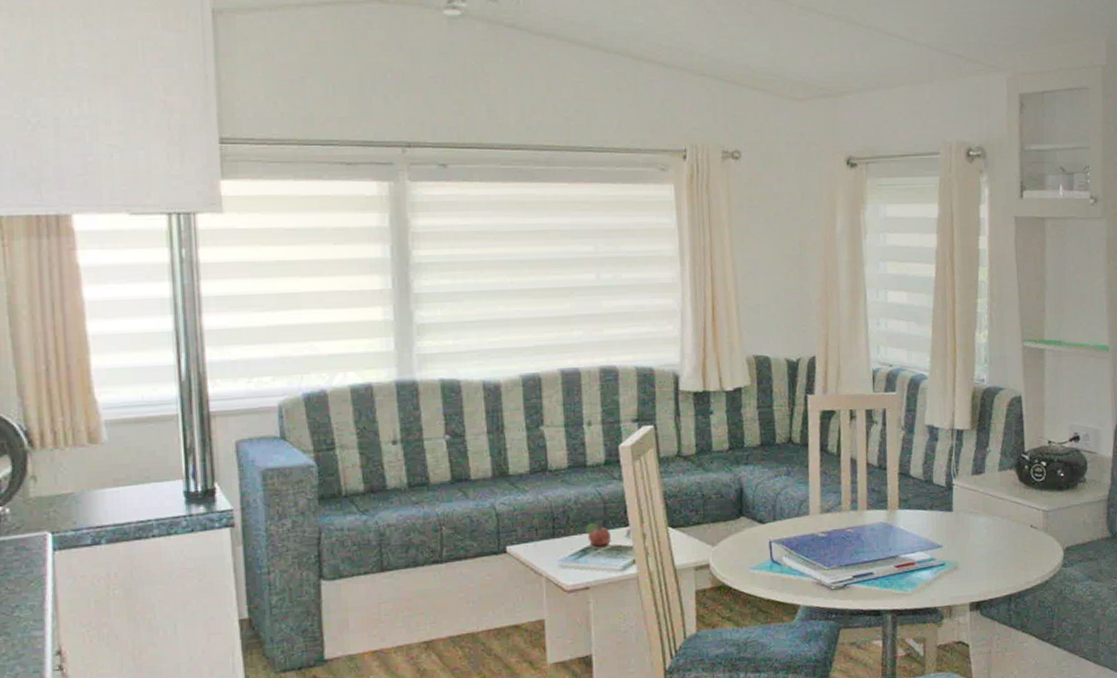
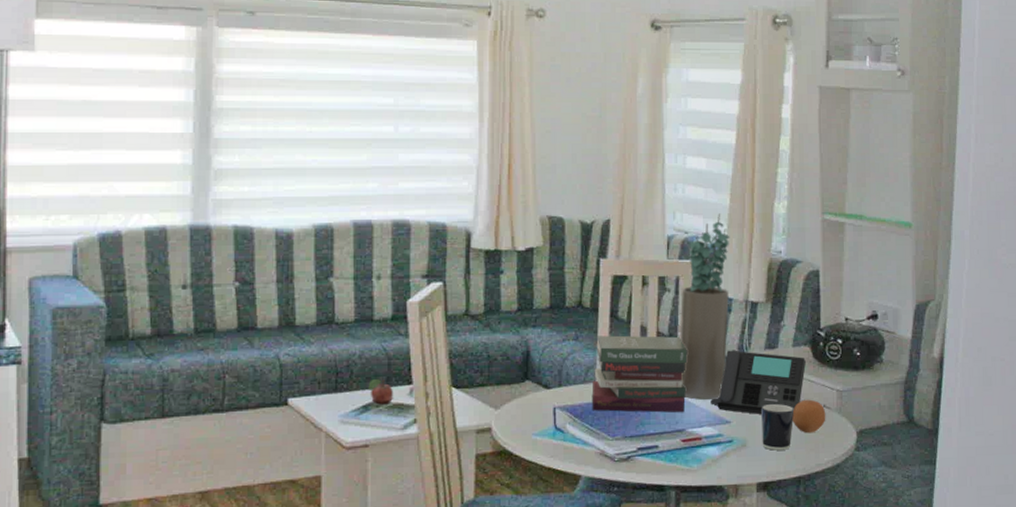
books: none [806,467,898,543] -> present [591,335,688,414]
vase: none [889,345,936,527] -> present [680,213,730,401]
phone: none [922,477,1012,538] -> present [711,350,806,415]
mug: none [971,526,1003,571] -> present [761,403,795,451]
fruit: none [1001,520,1034,553] -> present [792,399,826,434]

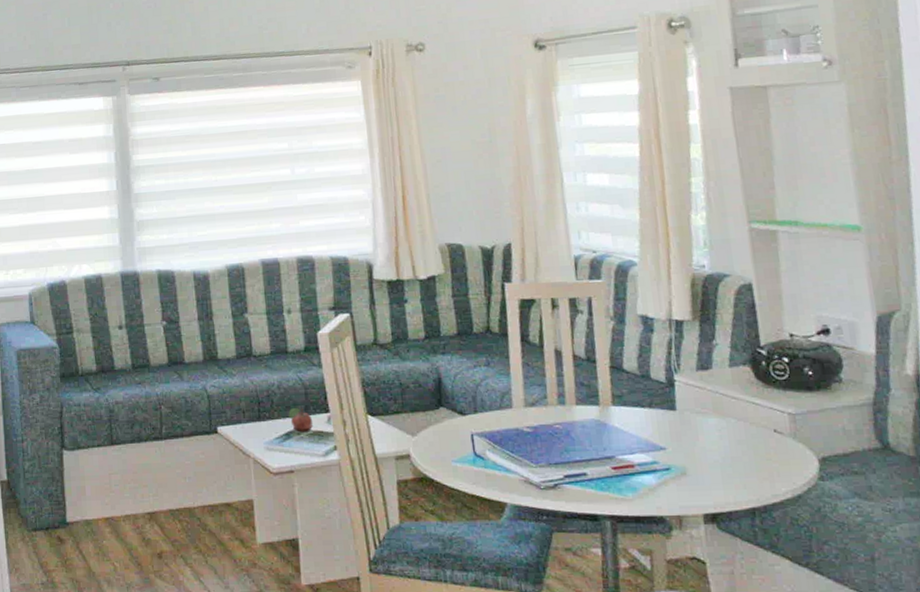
books: present [591,335,688,414] -> none [509,359,612,440]
vase: present [680,213,730,401] -> none [595,230,654,426]
phone: present [711,350,806,415] -> none [640,372,748,441]
mug: present [761,403,795,451] -> none [700,428,740,479]
fruit: present [792,399,826,434] -> none [737,423,779,461]

